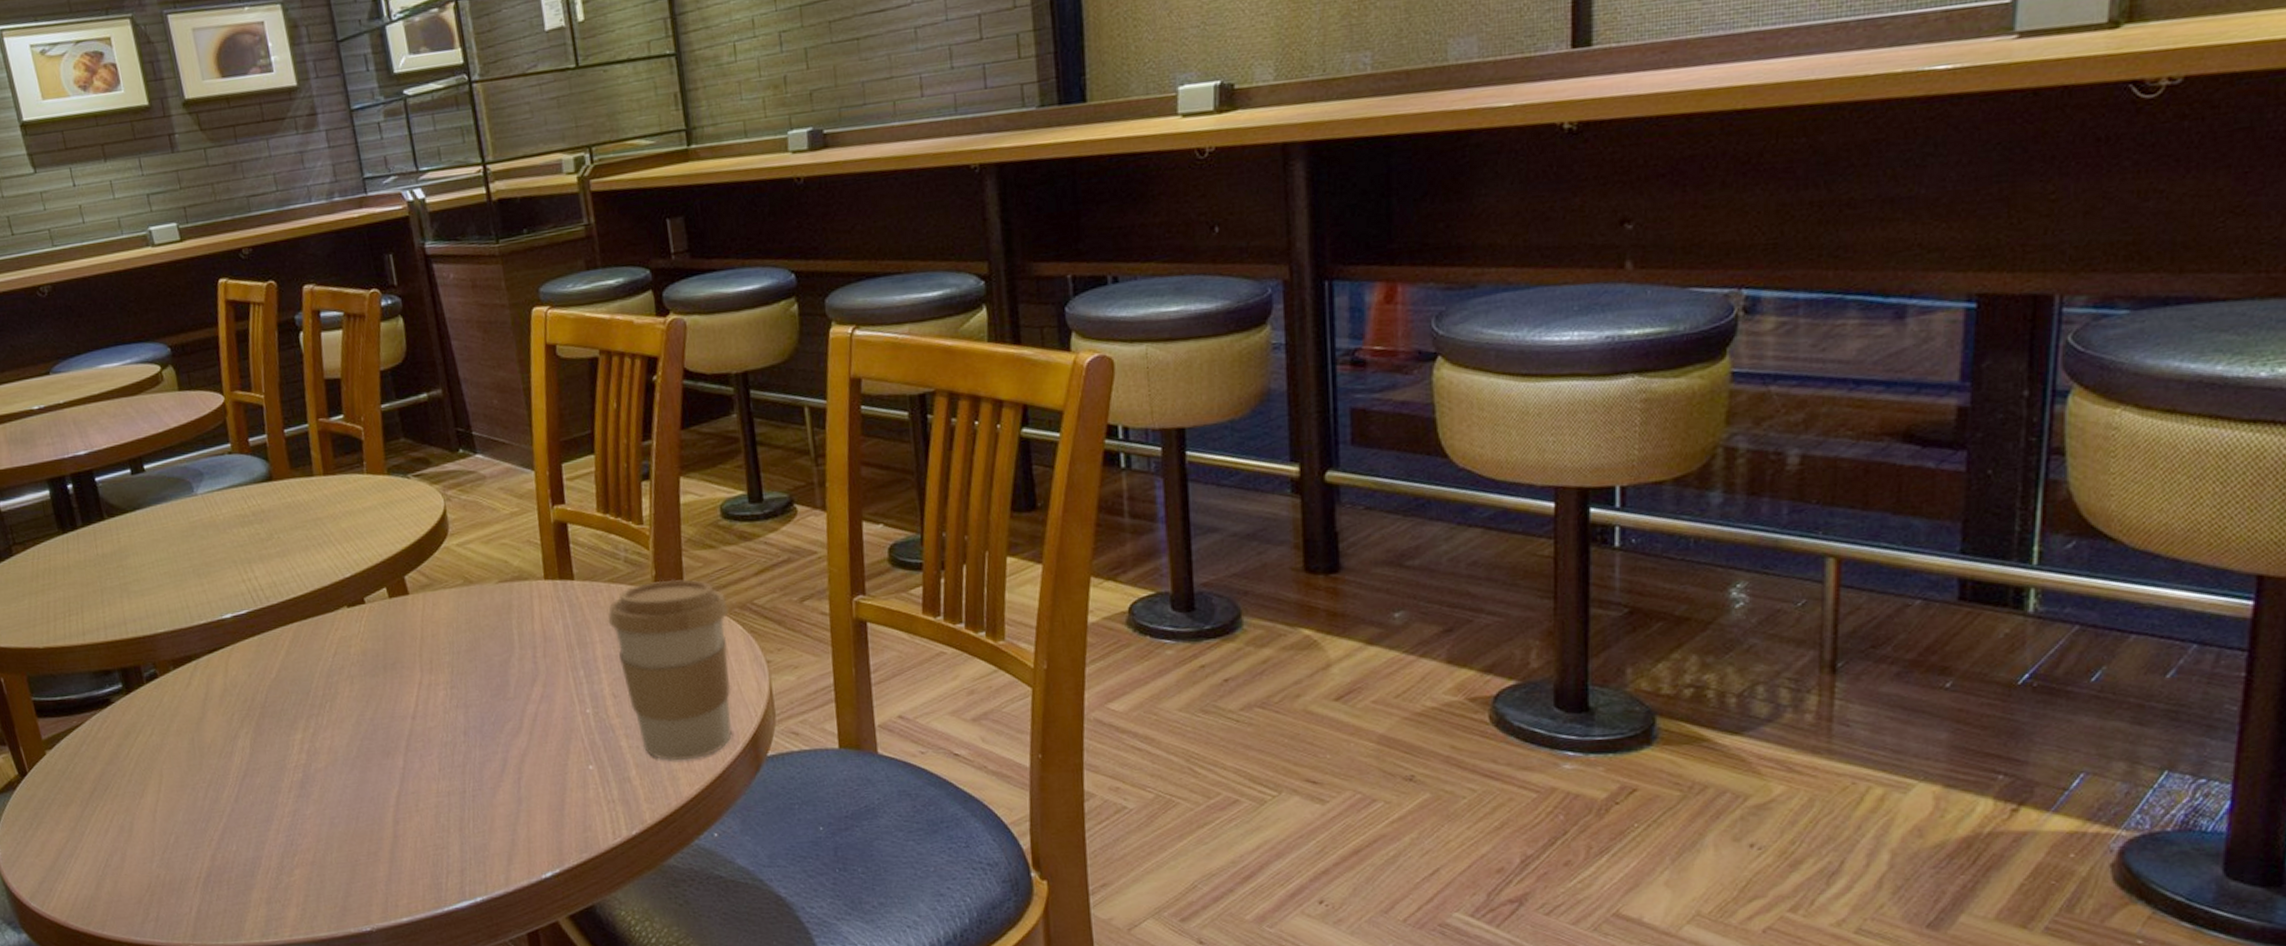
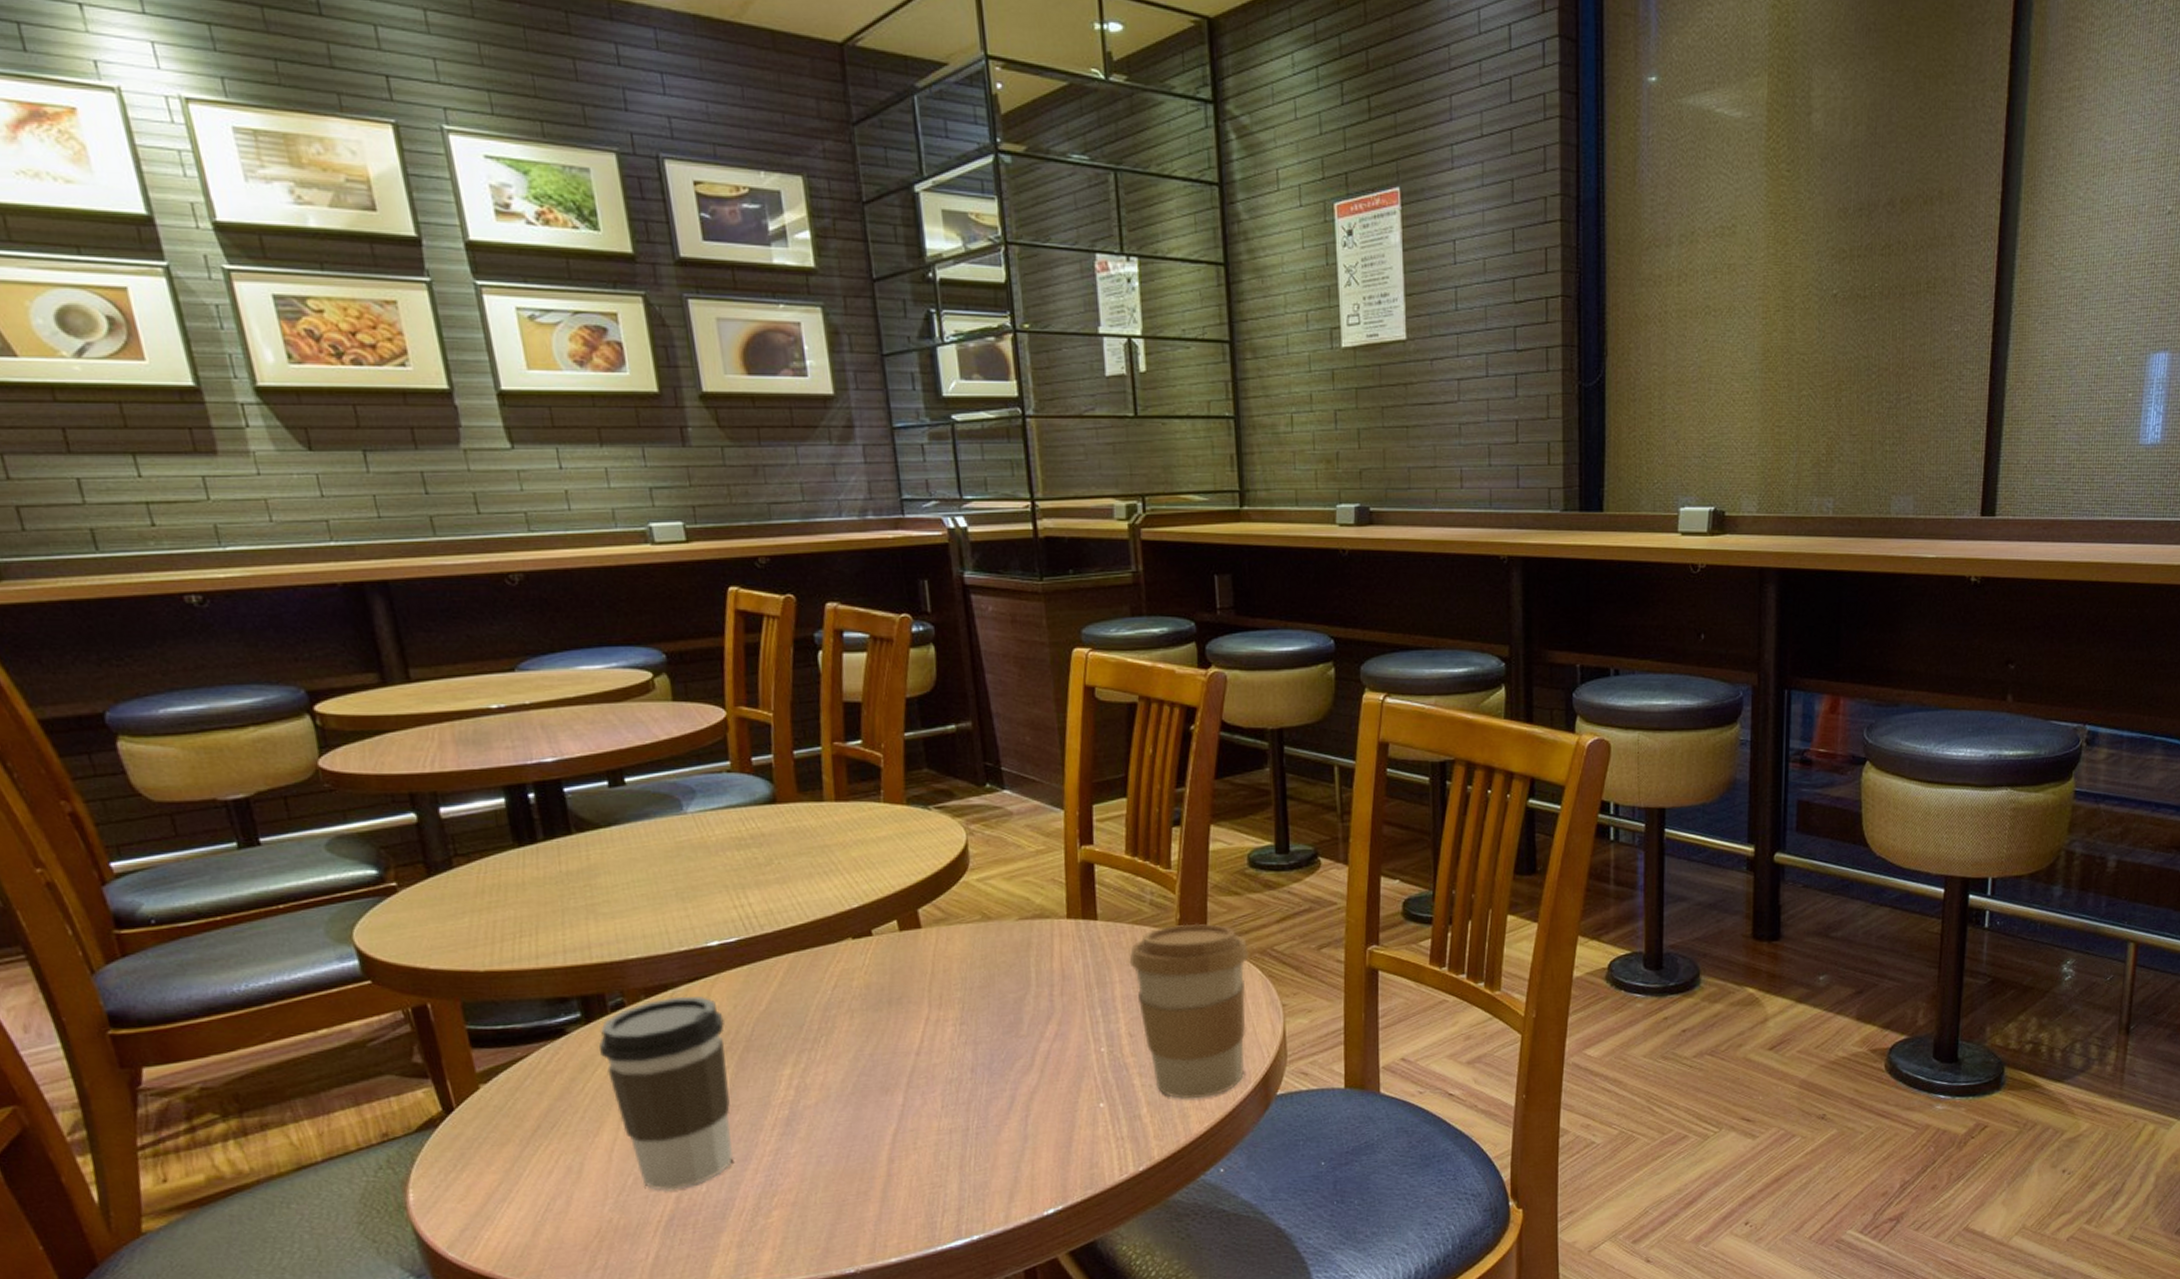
coffee cup: none [139,666,257,849] -> present [599,996,734,1191]

